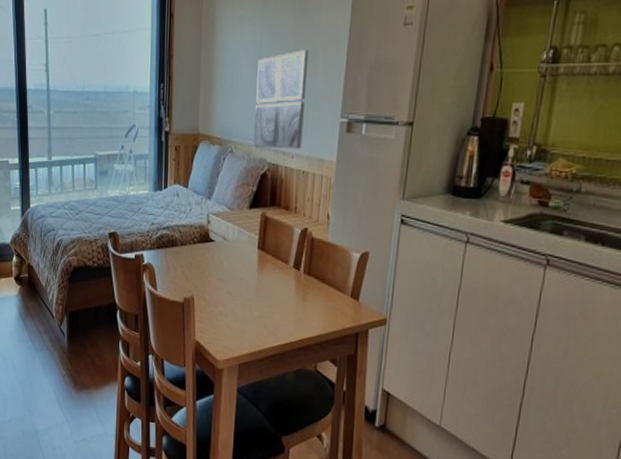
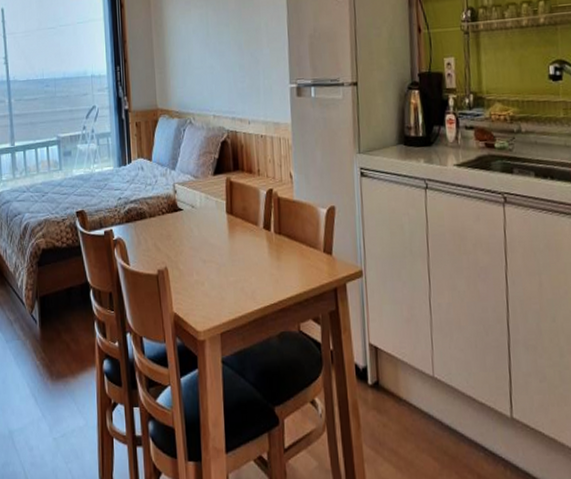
wall art: present [254,50,309,149] -> none [206,26,257,117]

